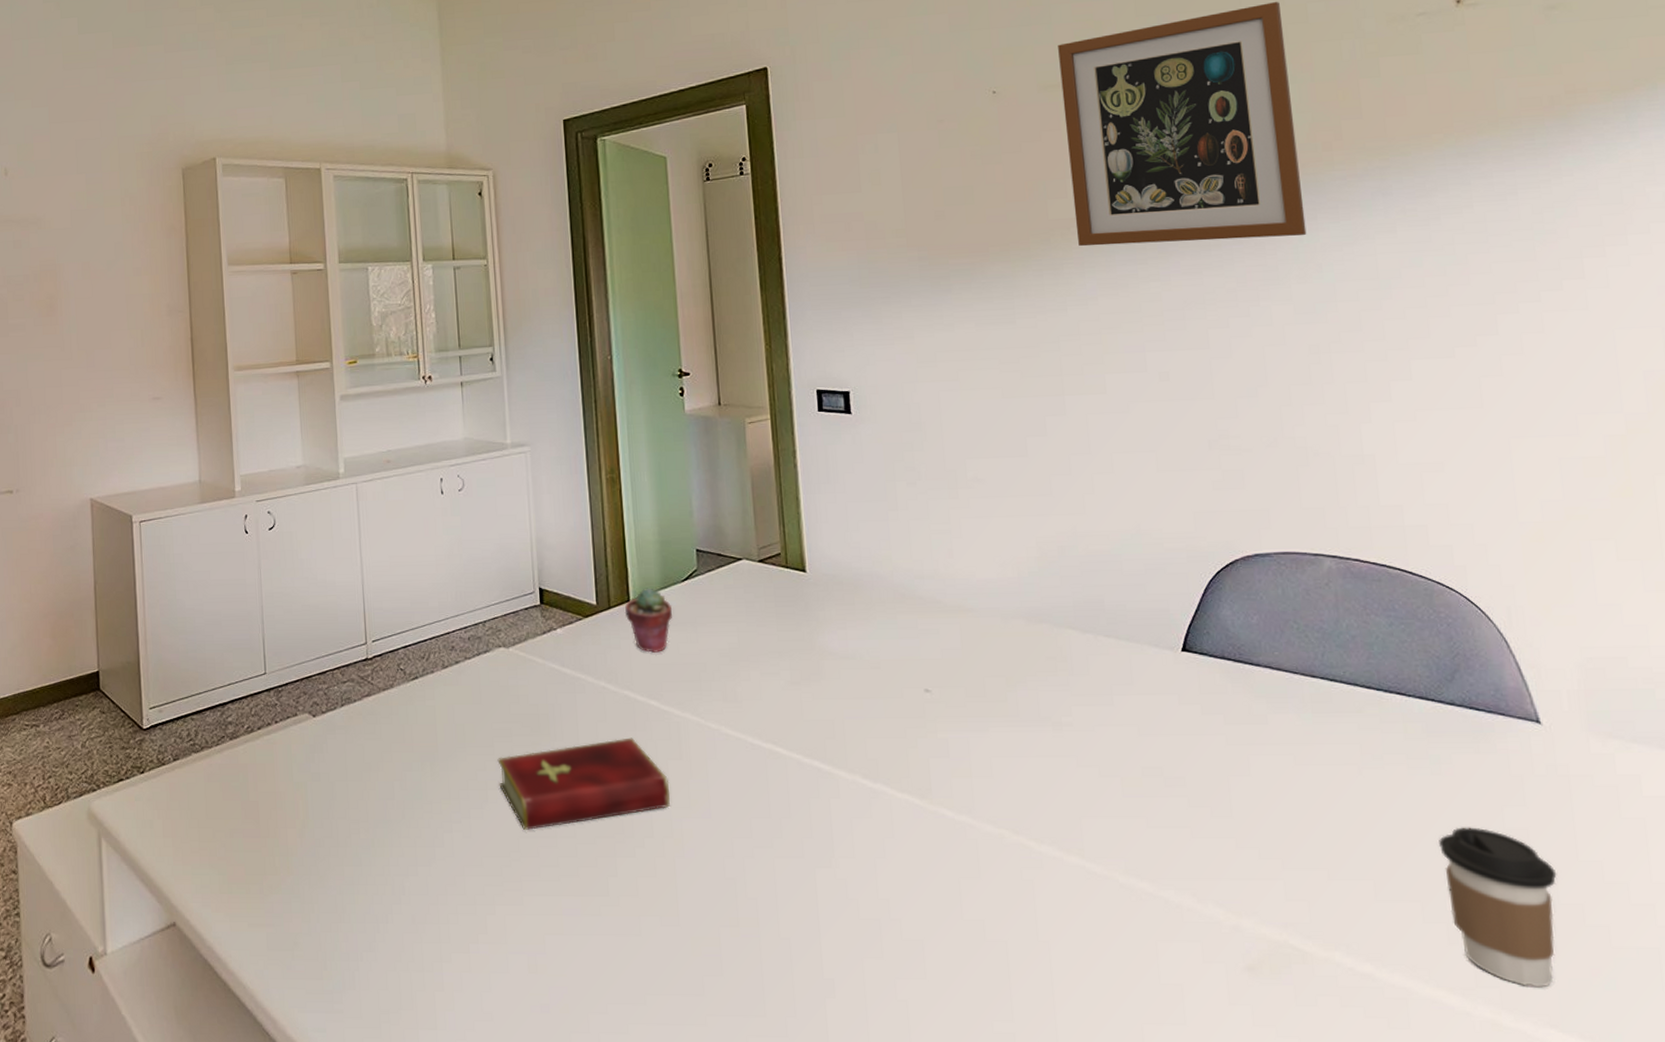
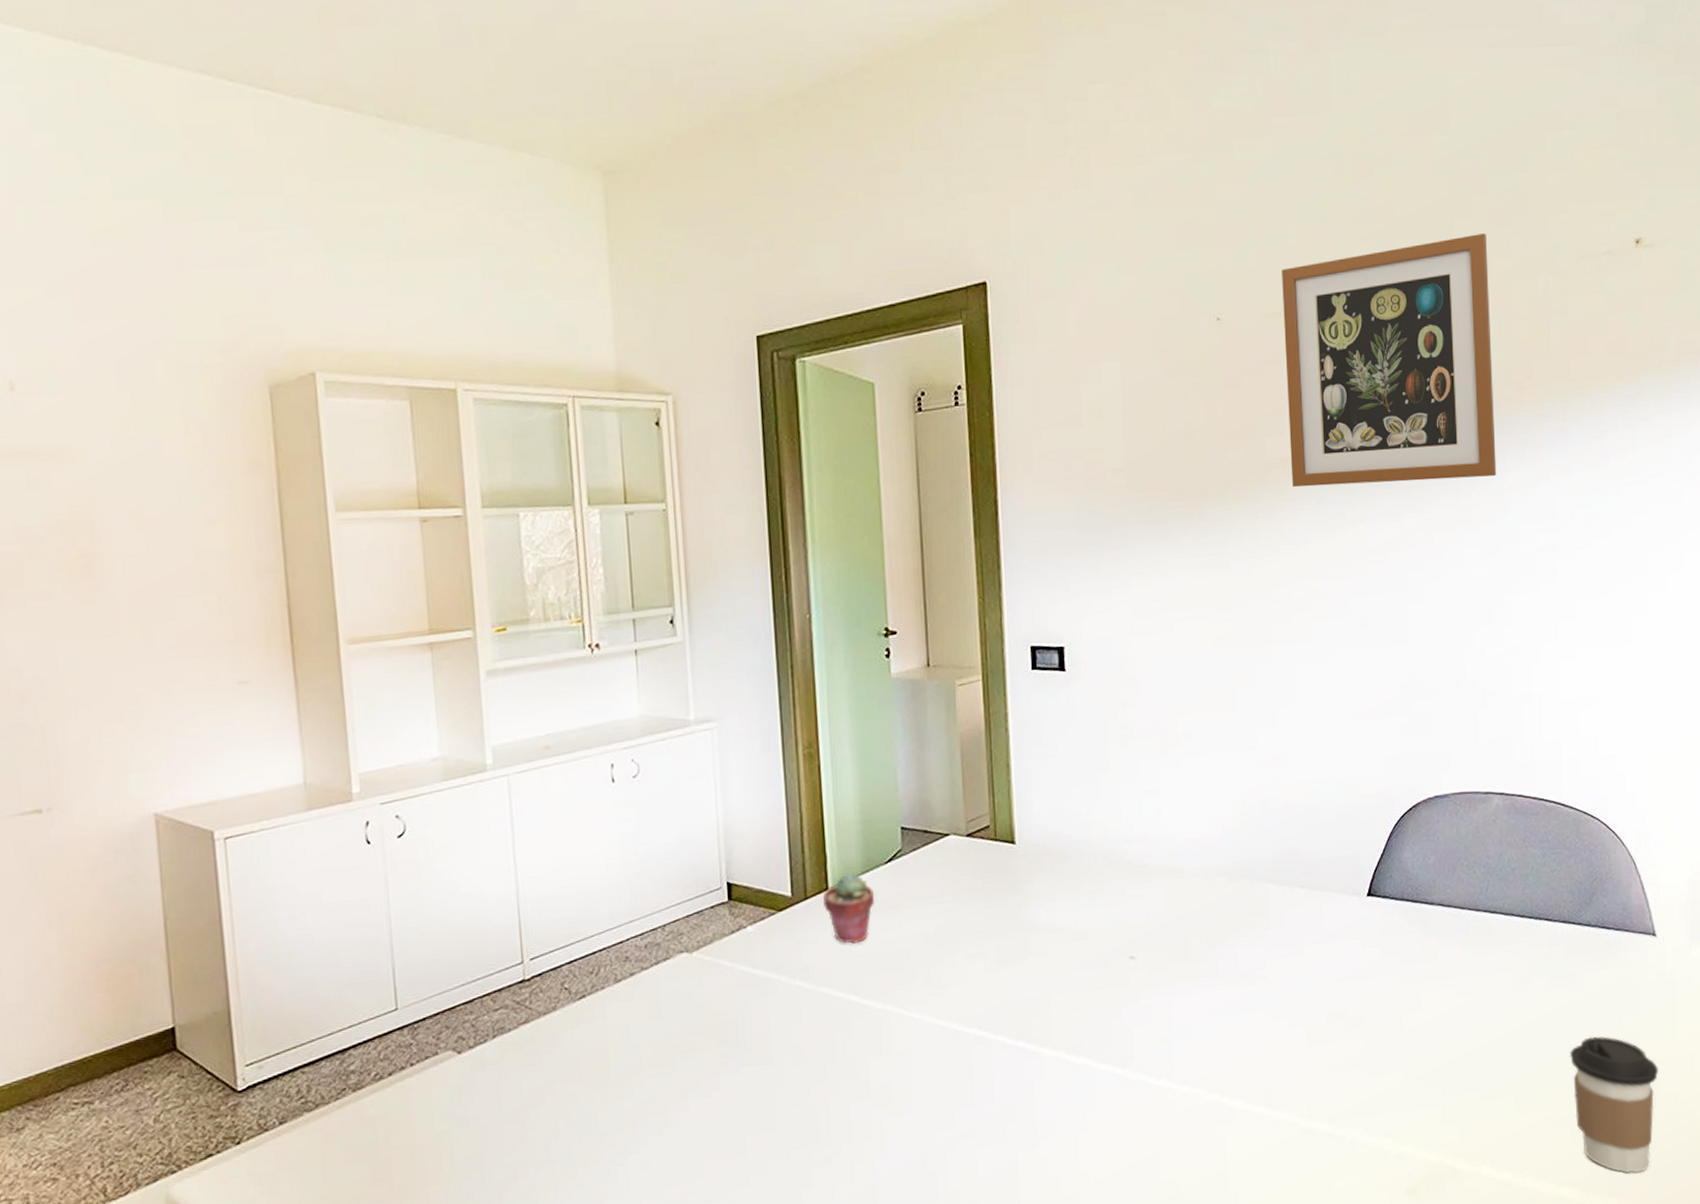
hardcover book: present [497,737,671,830] -> none [679,1038,870,1152]

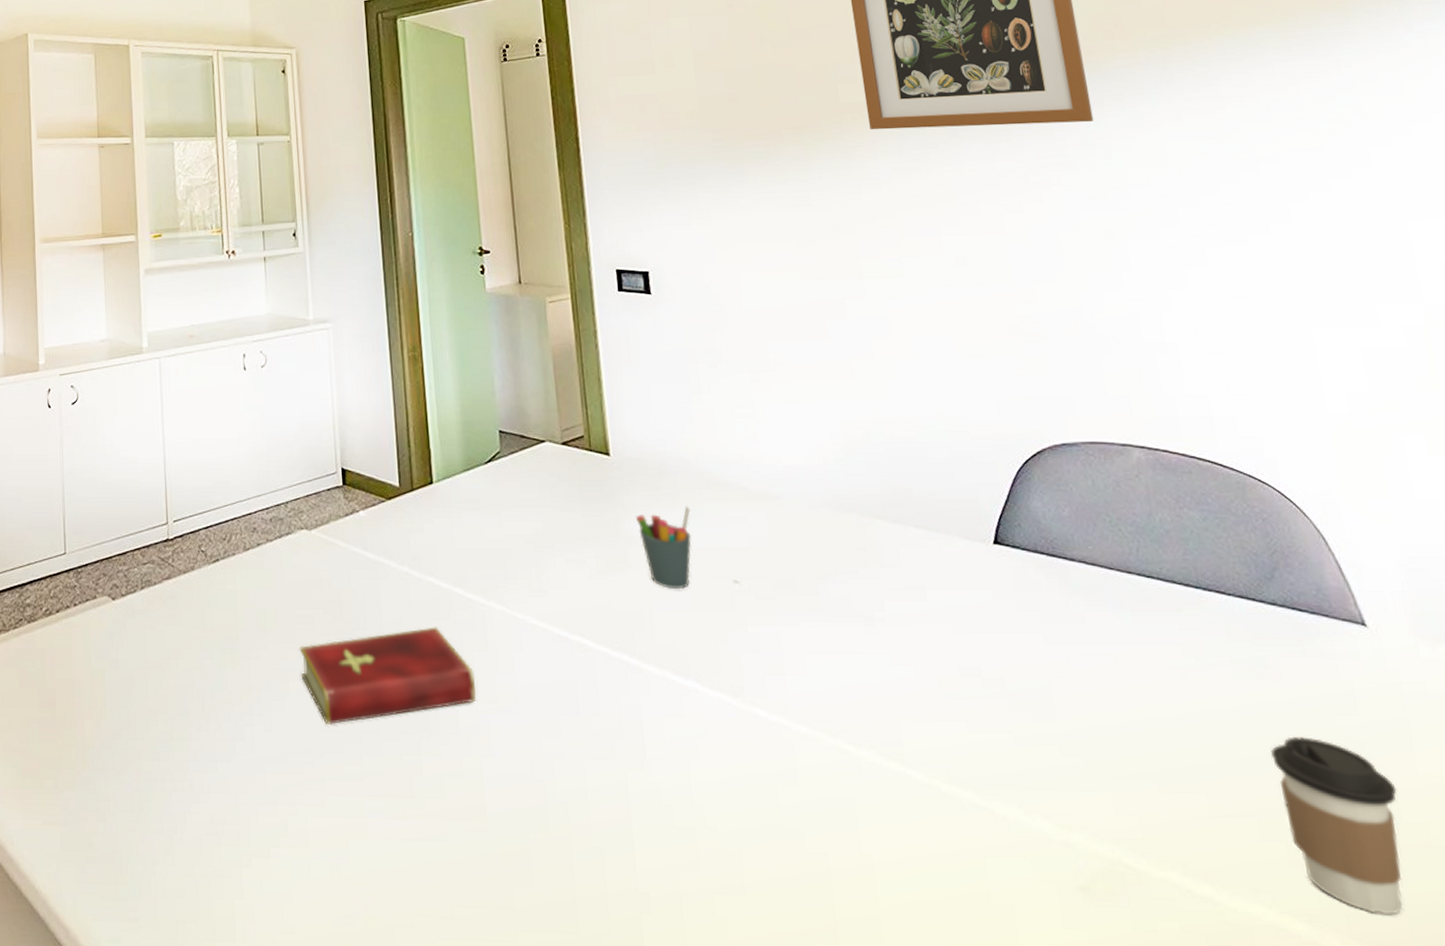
hardcover book: none [679,1038,870,1152] -> present [299,627,476,724]
potted succulent: present [822,873,875,944] -> none [427,469,477,537]
pen holder: none [1039,887,1093,972] -> present [636,505,692,590]

